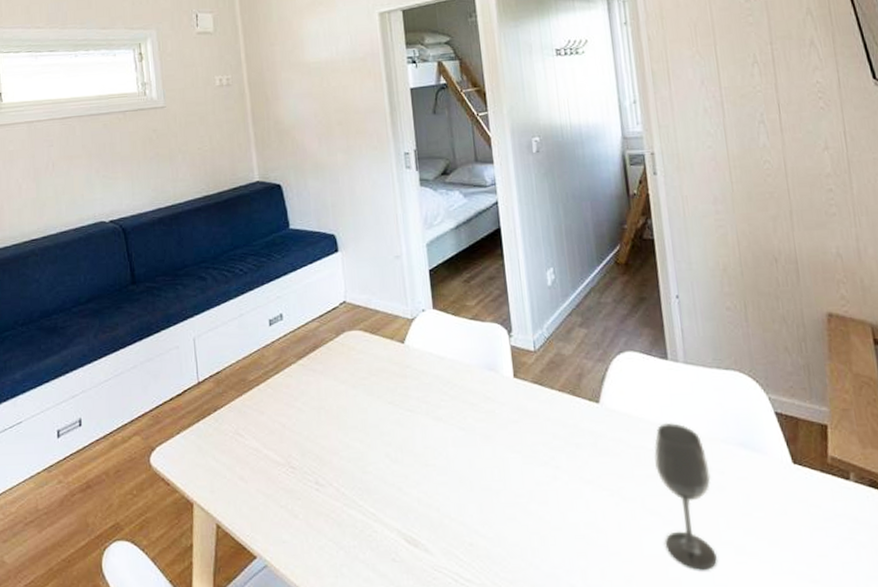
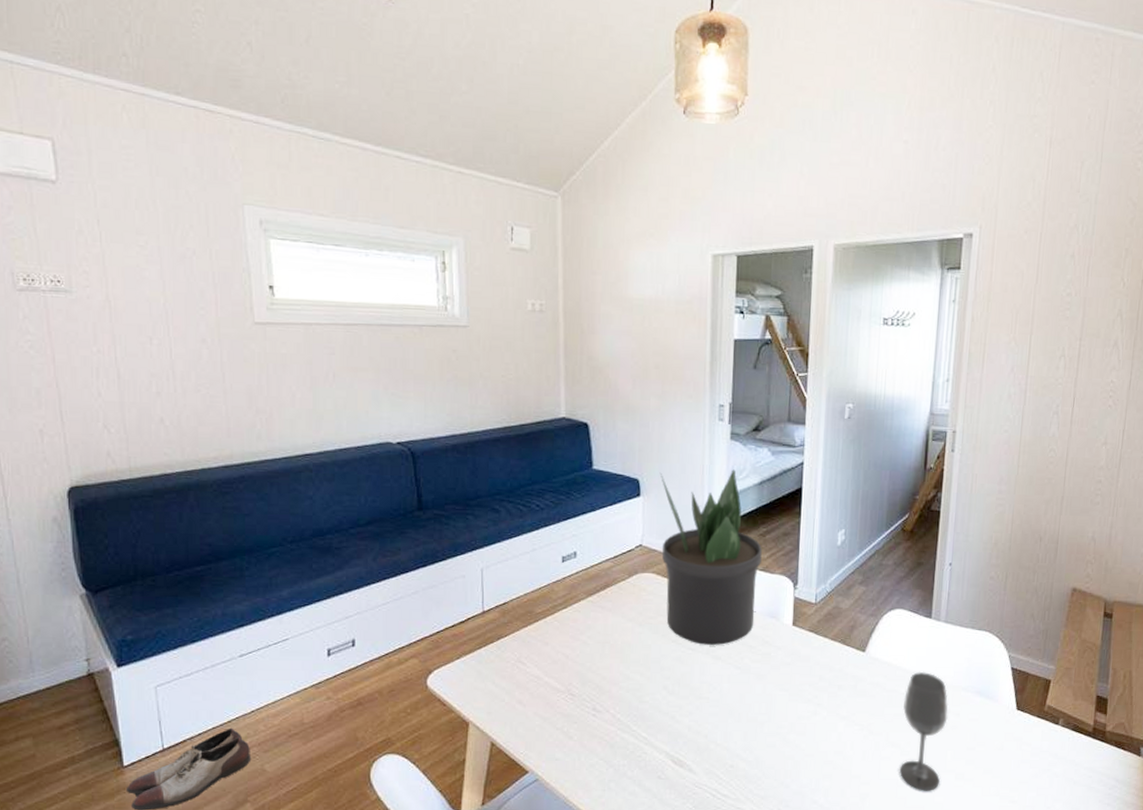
planter: none [354,216,472,405] -> present [659,469,762,645]

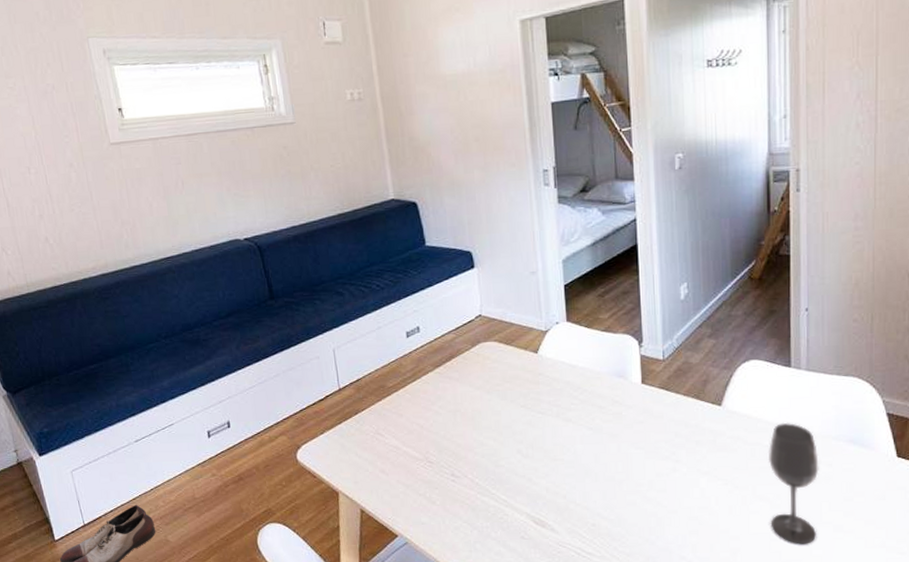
planter: present [659,469,762,645] -> none [491,233,603,408]

